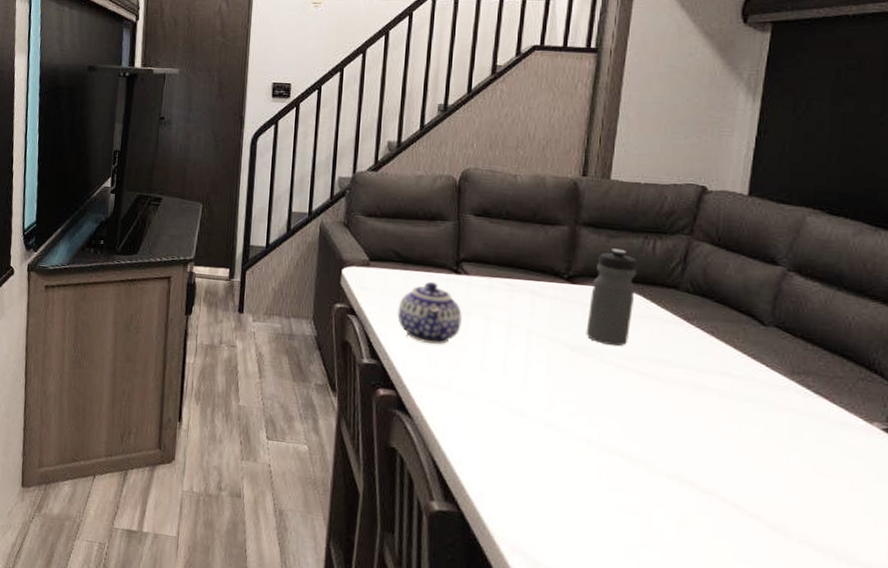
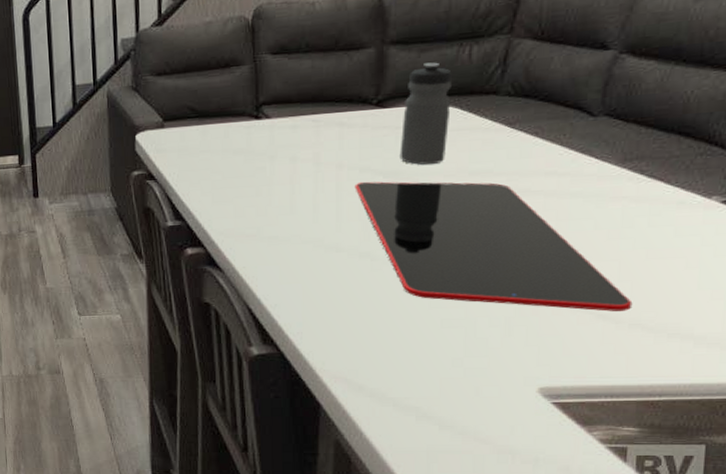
teapot: present [397,281,462,344] -> none [198,131,267,196]
cutting board: none [543,351,801,525] -> present [355,181,633,311]

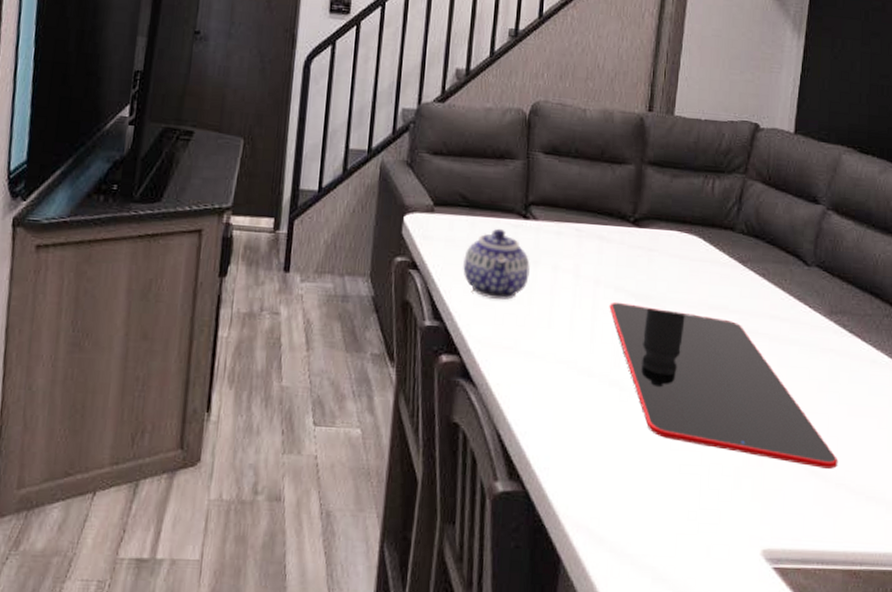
teapot: none [198,131,267,196] -> present [463,228,530,300]
water bottle: present [399,62,452,165] -> none [650,189,698,294]

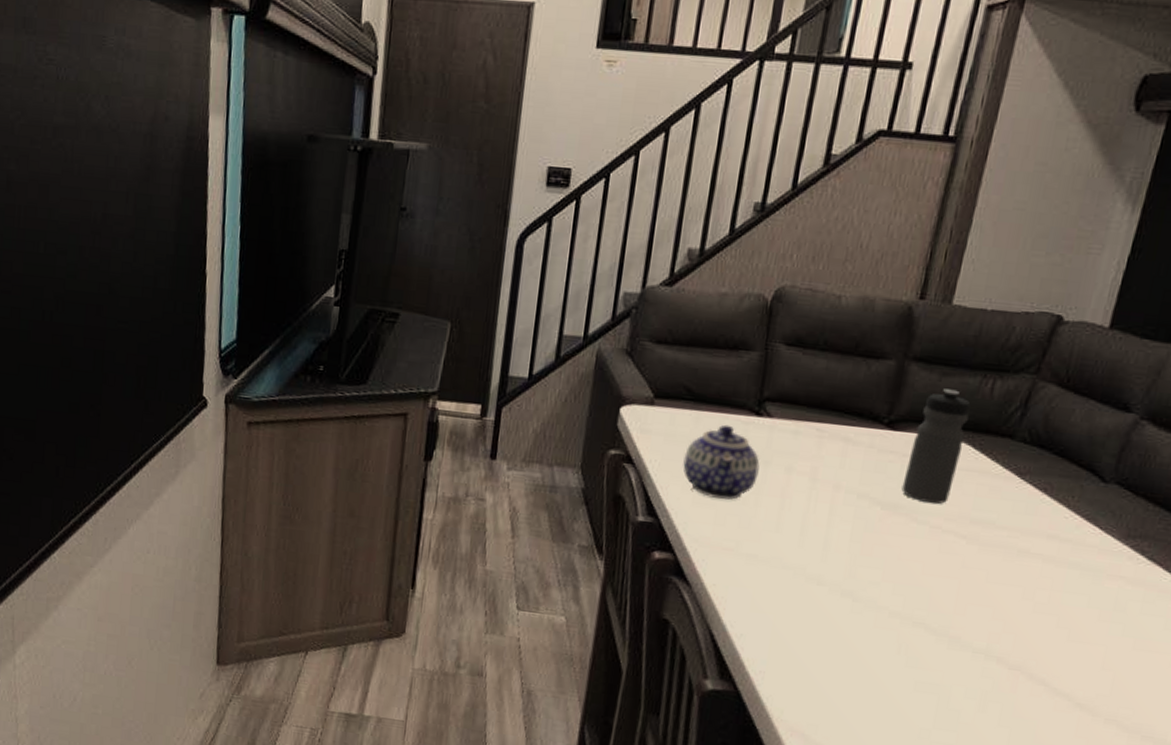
cutting board: present [609,301,838,469] -> none [849,509,1113,704]
water bottle: none [650,189,698,294] -> present [901,388,971,505]

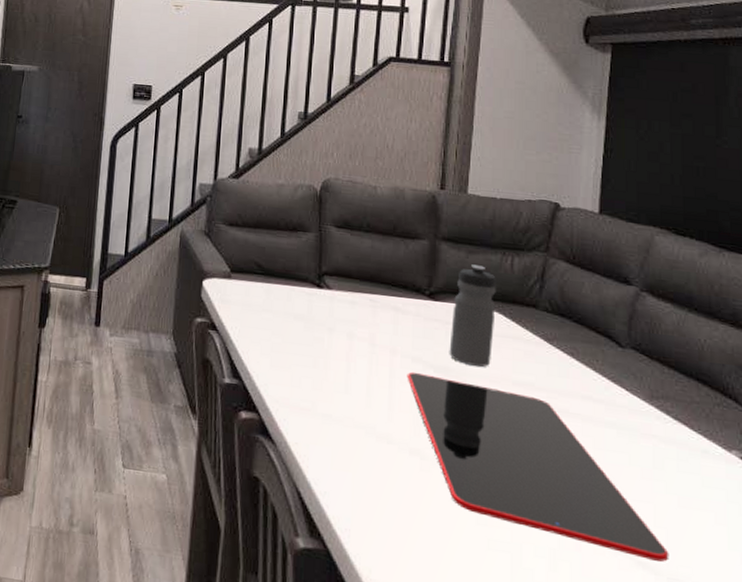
teapot: present [683,424,760,500] -> none [260,295,325,363]
cutting board: none [849,509,1113,704] -> present [407,371,669,562]

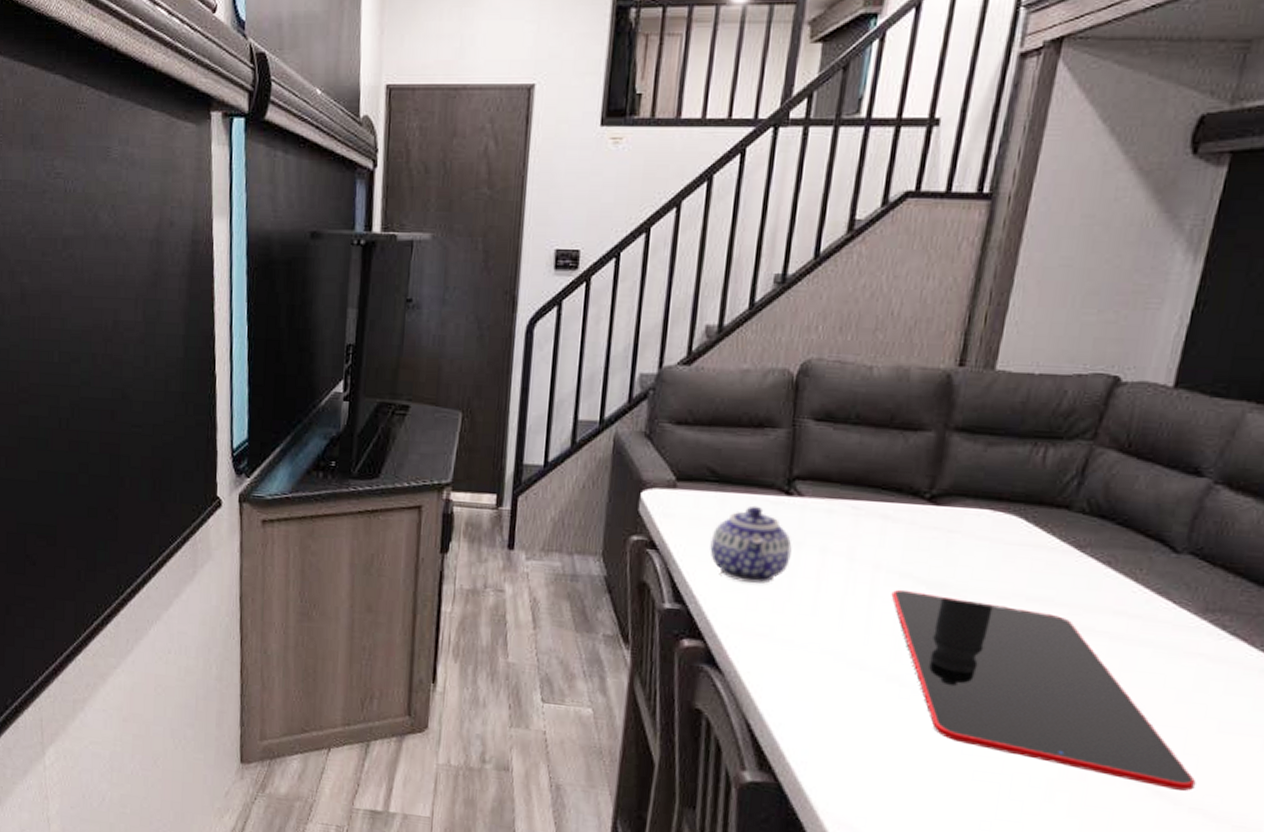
teapot: none [260,295,325,363] -> present [710,505,792,584]
water bottle: present [449,264,496,368] -> none [948,459,1021,582]

